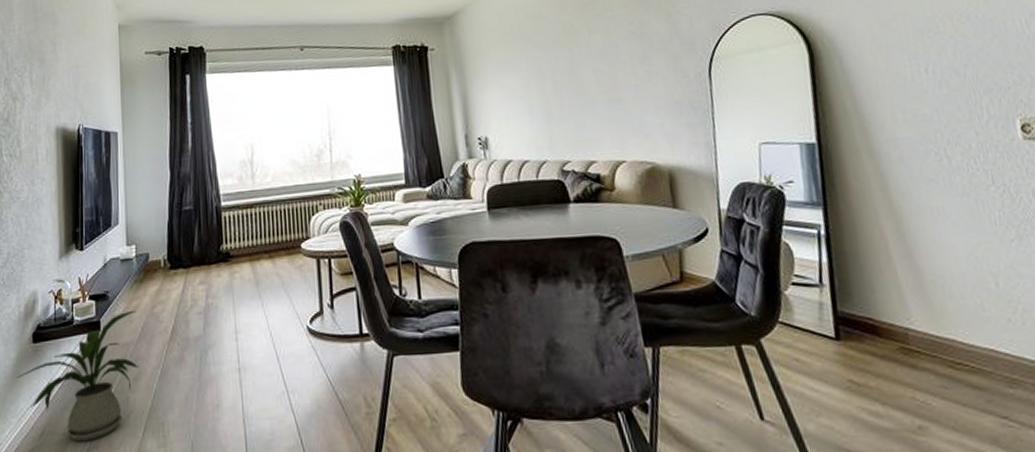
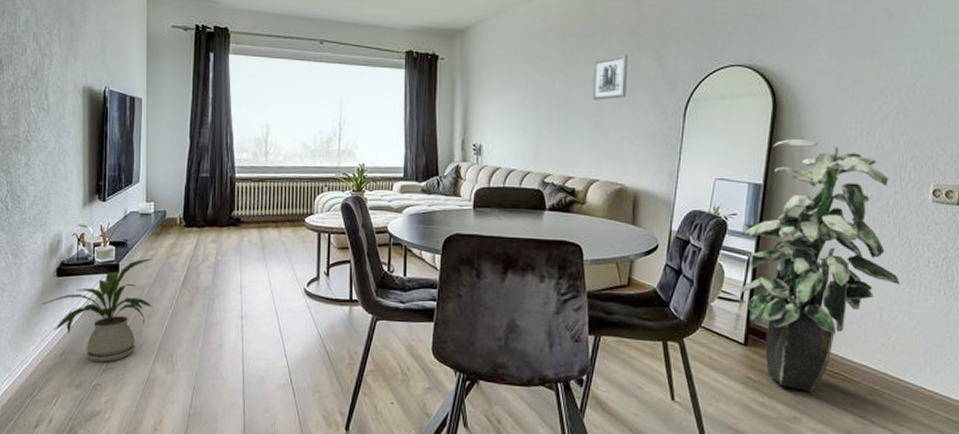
wall art: none [599,18,640,73] -> present [593,54,628,100]
indoor plant: none [804,86,1010,392] -> present [739,139,900,393]

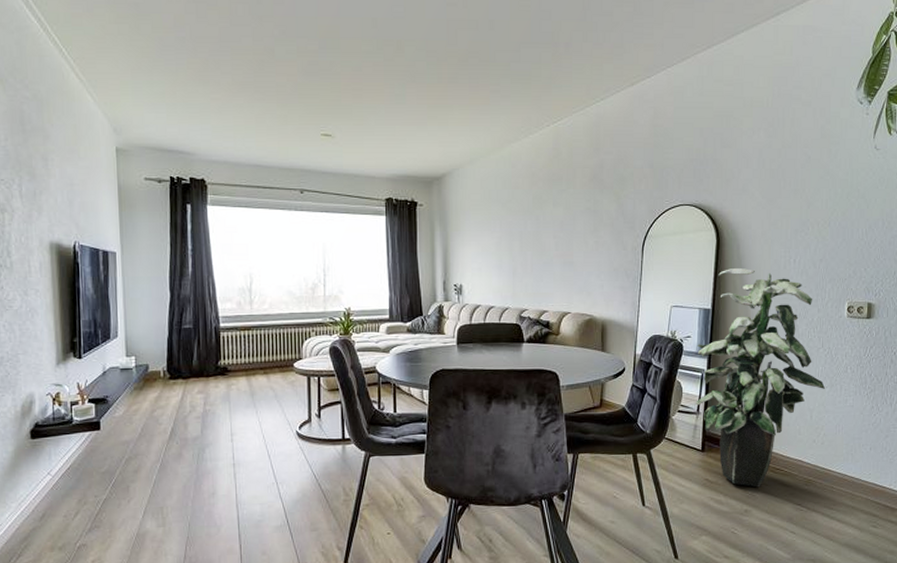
house plant: present [41,258,153,363] -> none [15,413,140,523]
wall art: present [593,54,628,100] -> none [562,197,591,240]

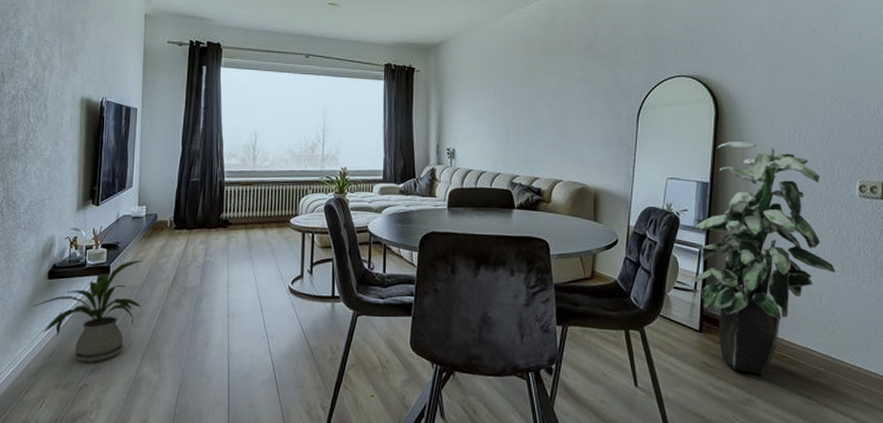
house plant: none [15,413,140,523] -> present [32,260,143,363]

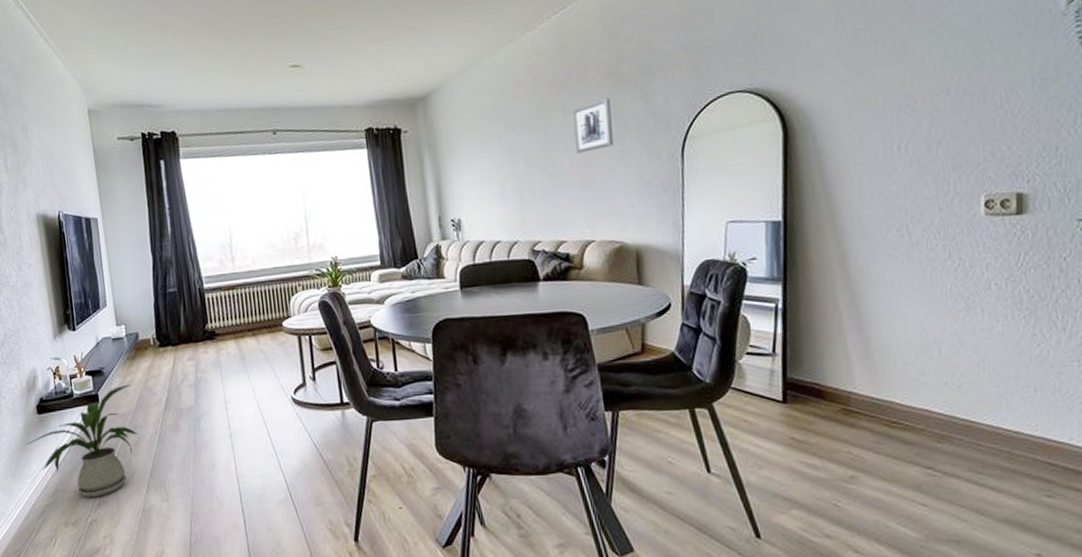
wall art: none [555,66,585,108] -> present [573,97,614,153]
indoor plant: present [693,142,835,375] -> none [766,164,957,447]

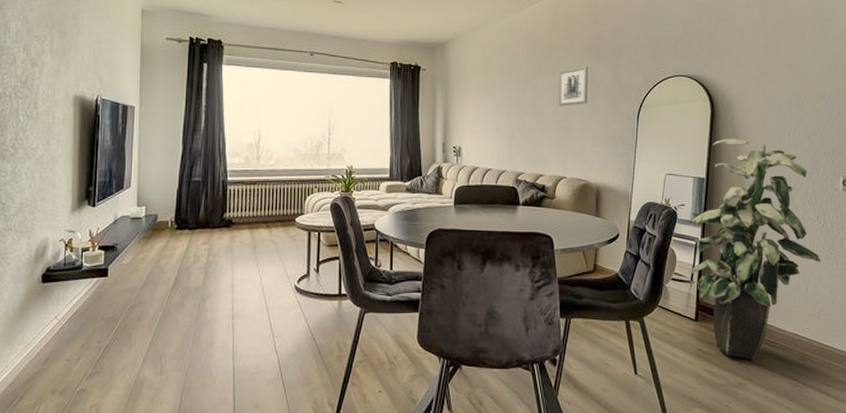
house plant: present [26,384,139,498] -> none [25,261,143,368]
indoor plant: none [766,164,957,447] -> present [689,139,820,360]

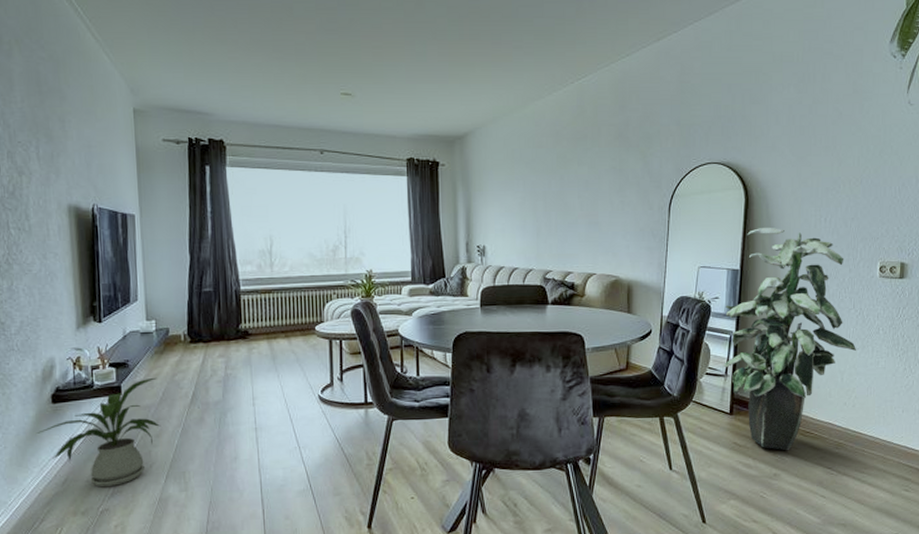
house plant: none [25,261,143,368] -> present [37,377,161,487]
wall art: present [559,66,588,106] -> none [586,156,616,199]

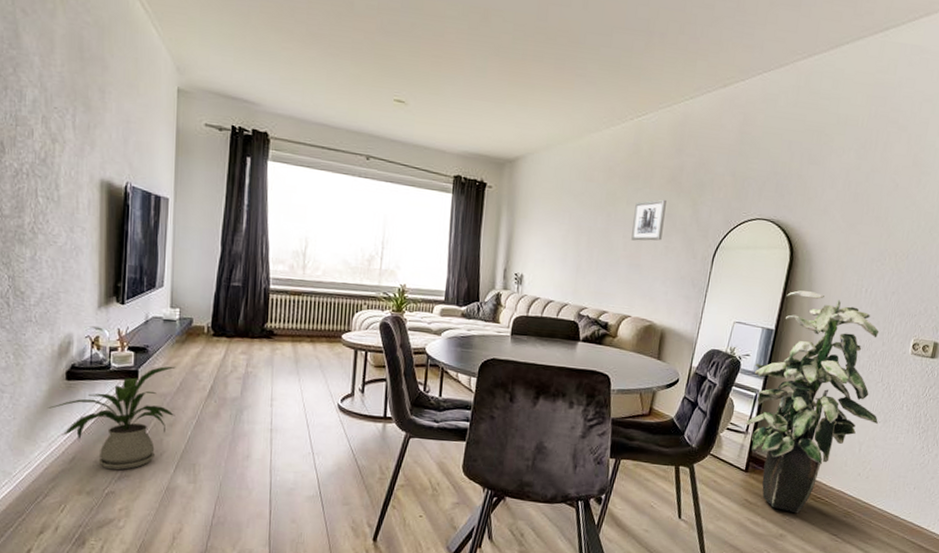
wall art: none [586,156,616,199] -> present [631,199,667,241]

